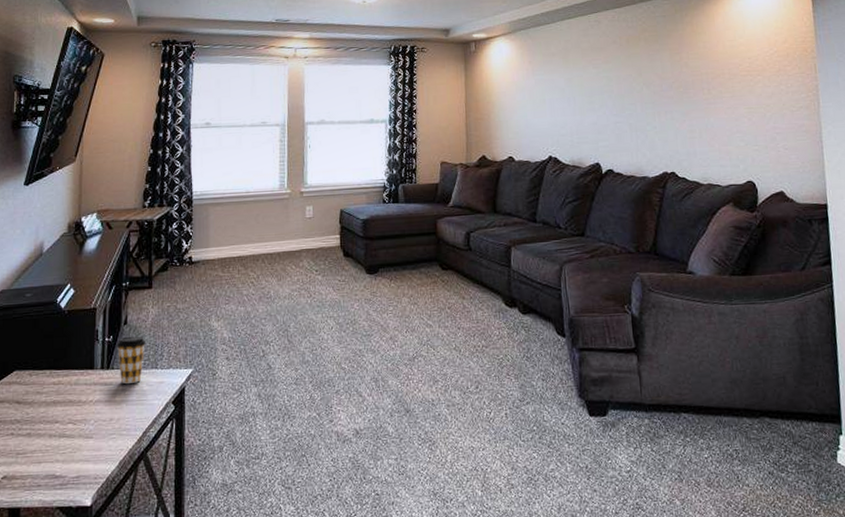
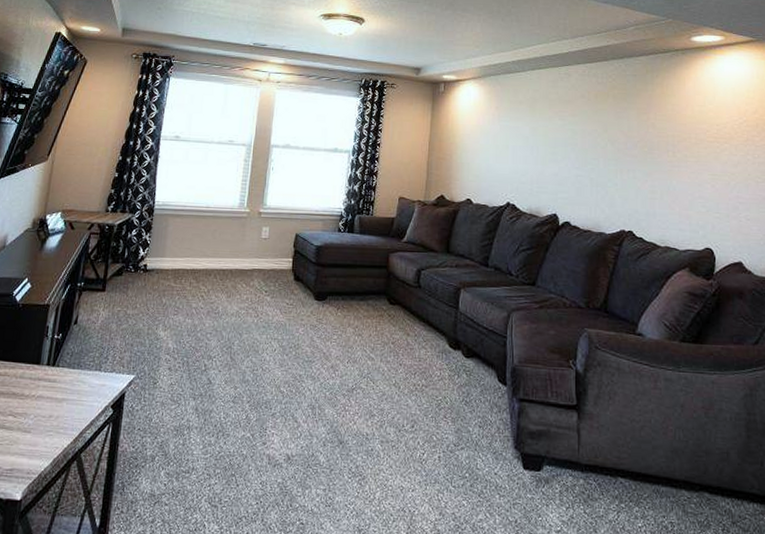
coffee cup: present [116,335,147,384] -> none [64,336,94,383]

